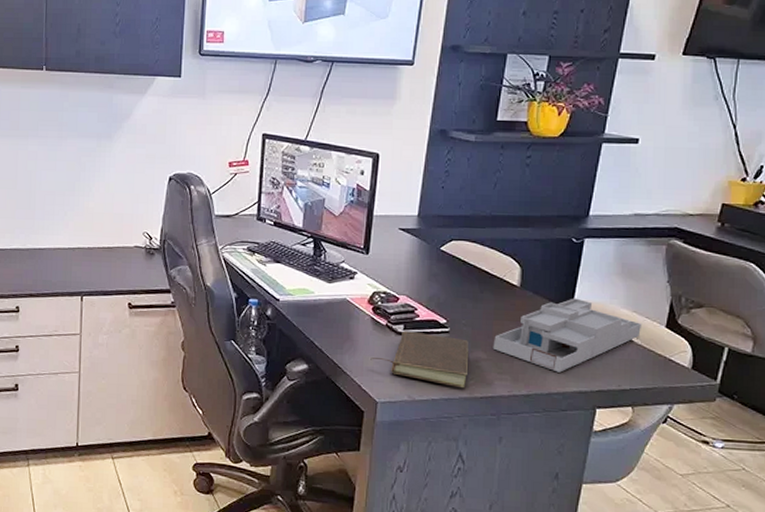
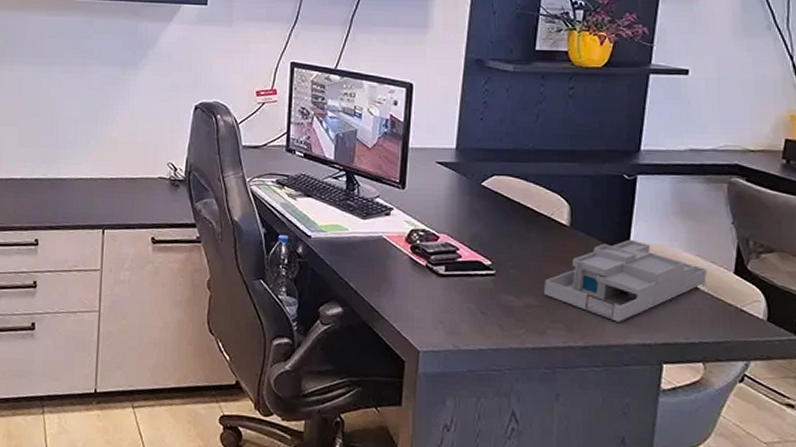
book: present [370,331,469,389] -> none [410,272,518,338]

